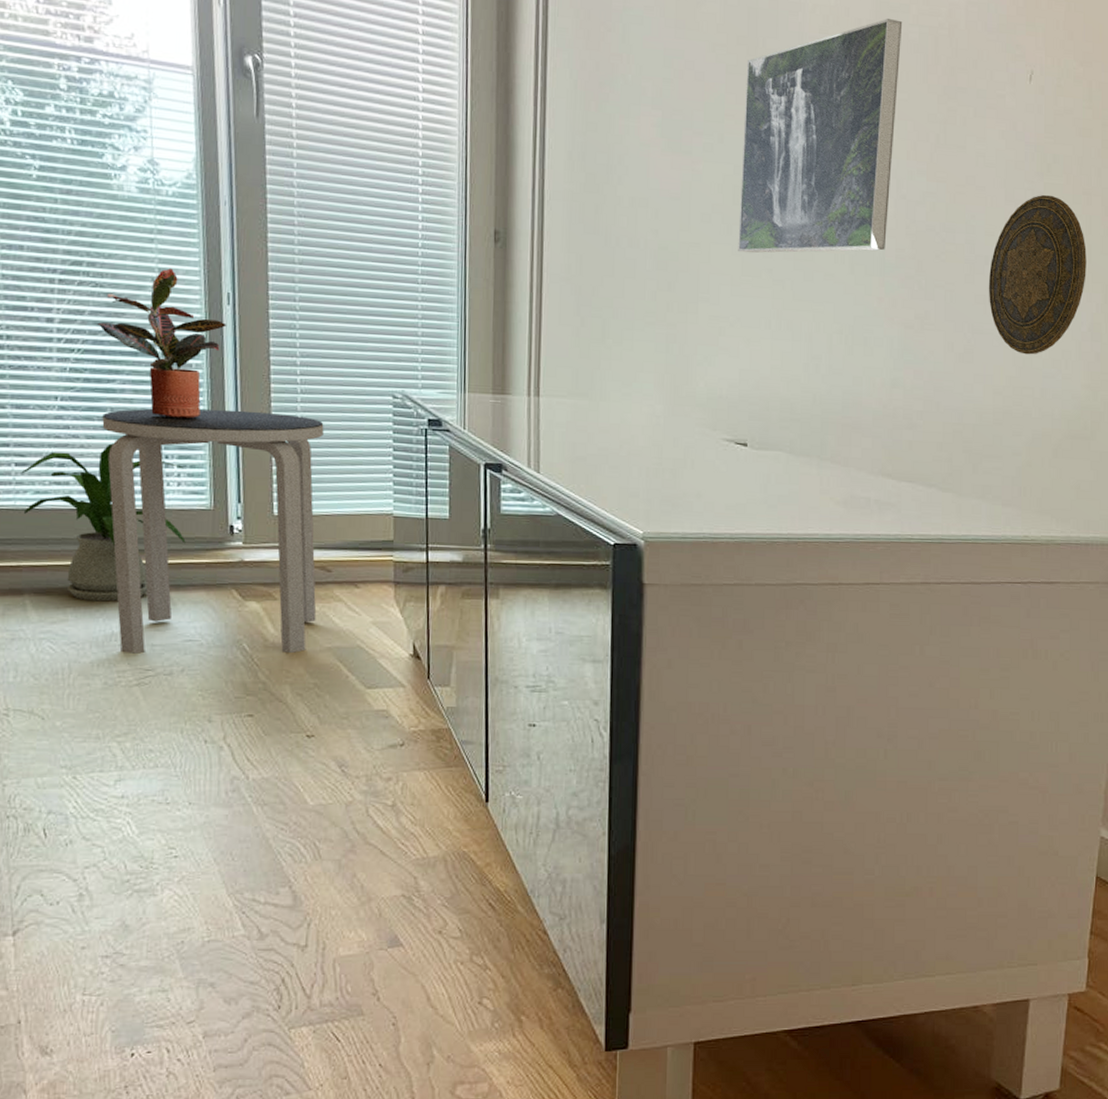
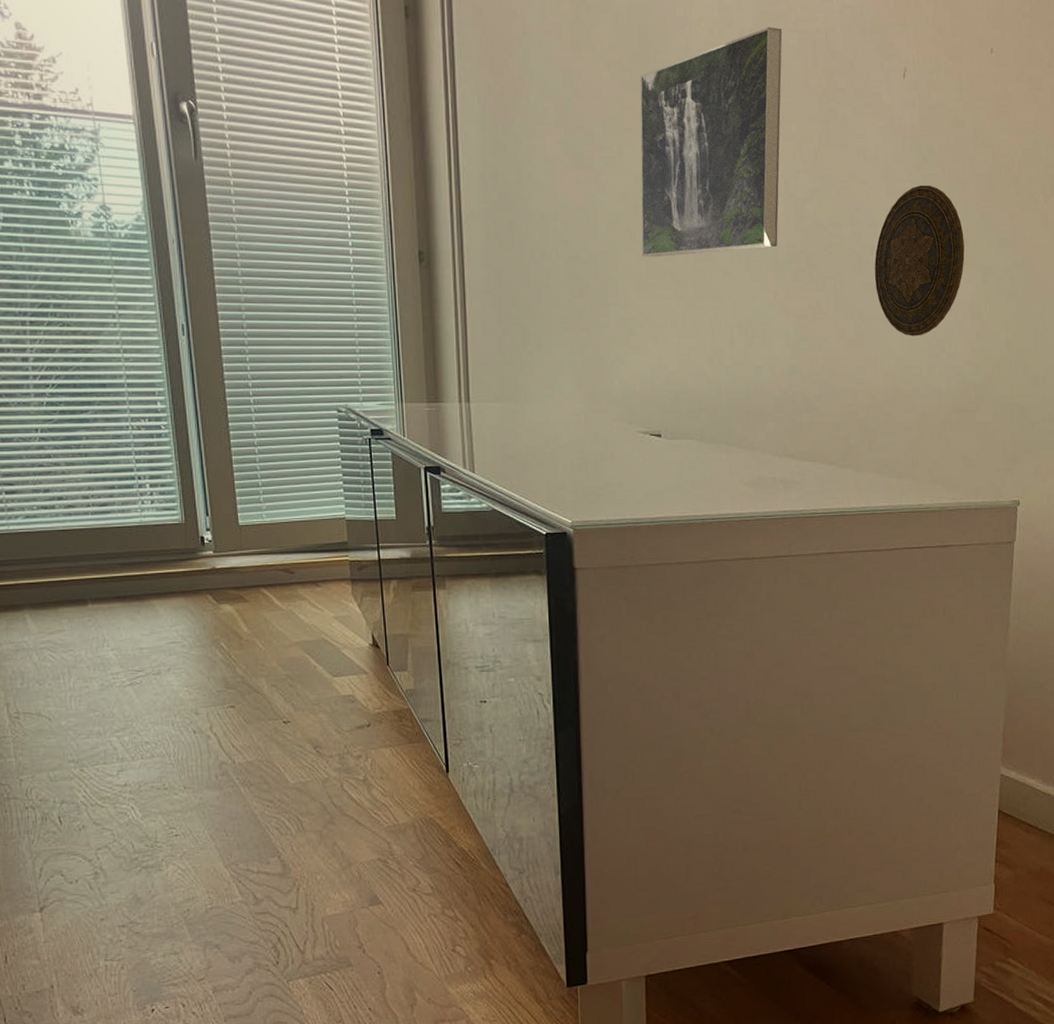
house plant: present [21,443,186,602] -> none [11,469,163,612]
potted plant: present [96,268,227,419] -> none [66,305,184,442]
side table: present [102,409,324,654] -> none [79,431,284,657]

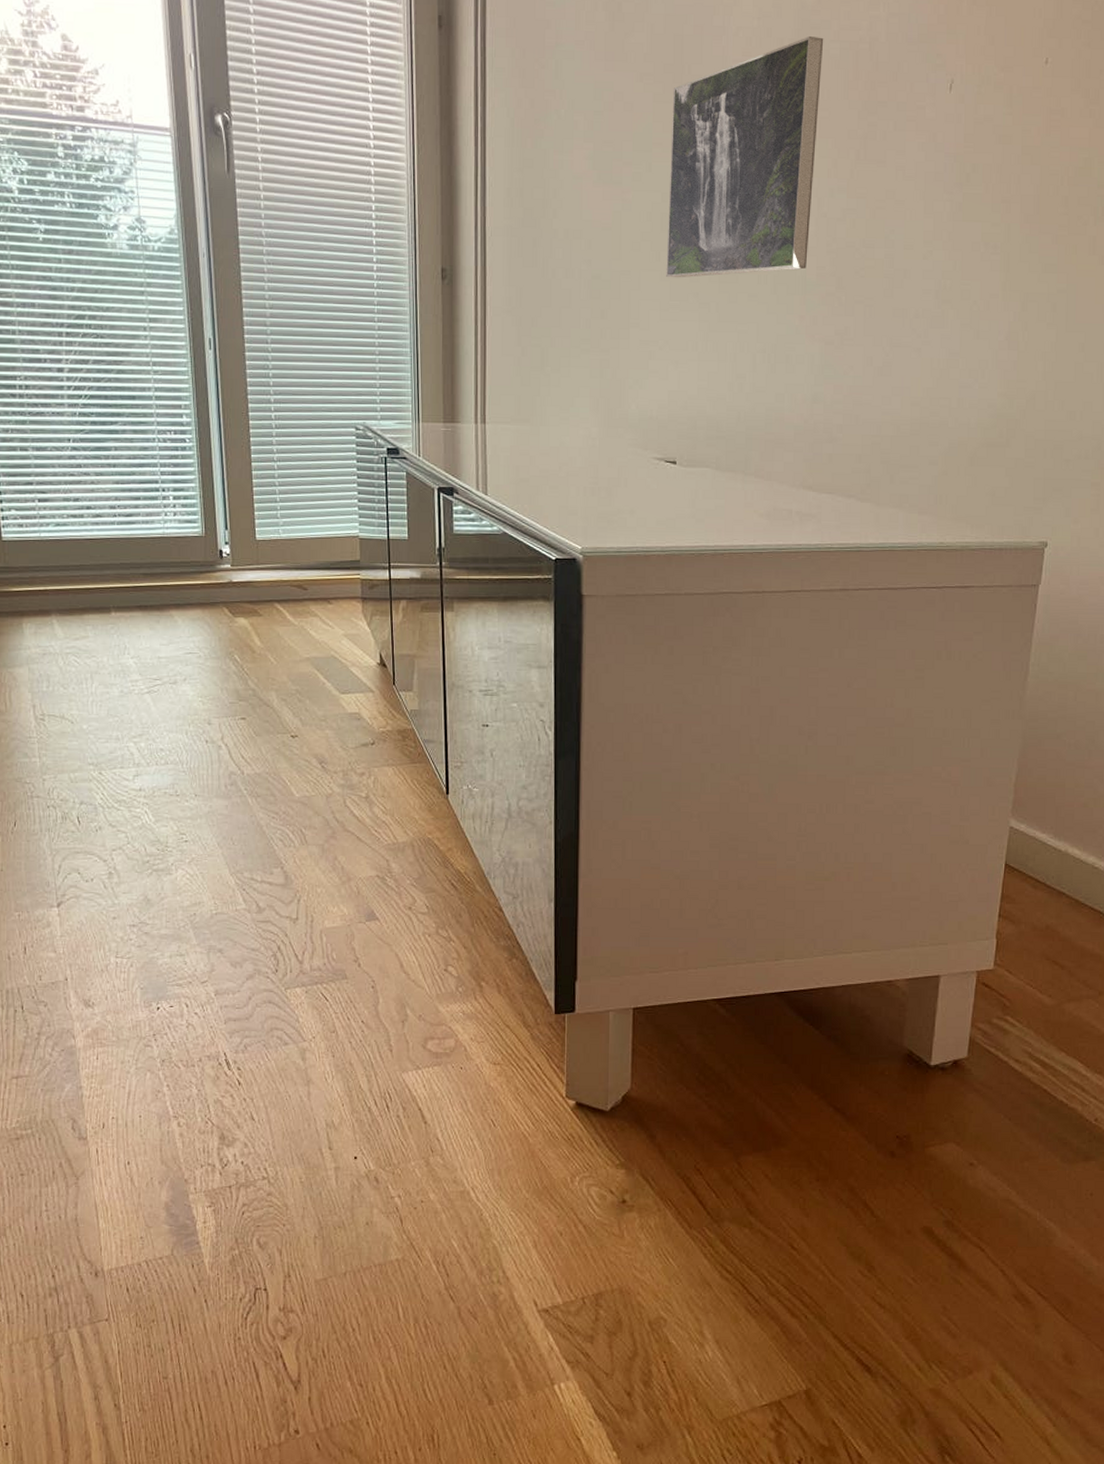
decorative plate: present [874,184,965,336] -> none [906,205,1005,366]

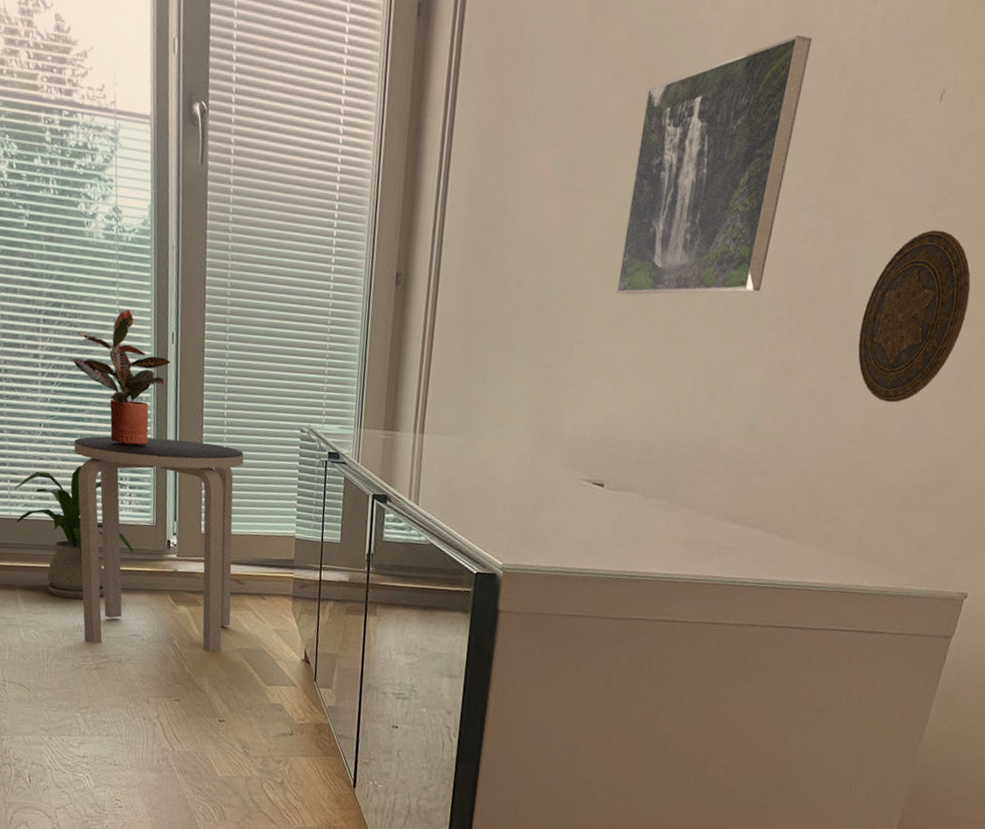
house plant: none [43,479,183,620] -> present [14,465,134,600]
potted plant: none [99,318,210,455] -> present [70,309,171,446]
side table: none [108,445,296,665] -> present [74,436,244,652]
decorative plate: none [906,205,1005,366] -> present [858,229,971,403]

